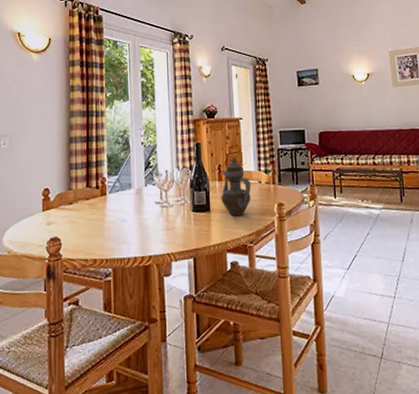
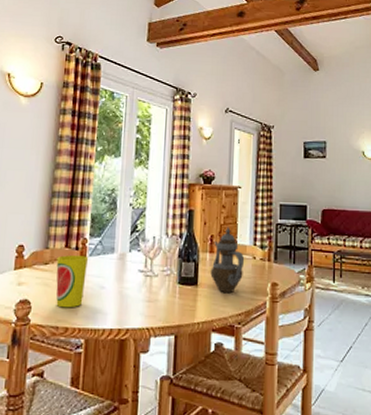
cup: none [80,194,108,242] -> present [56,255,88,308]

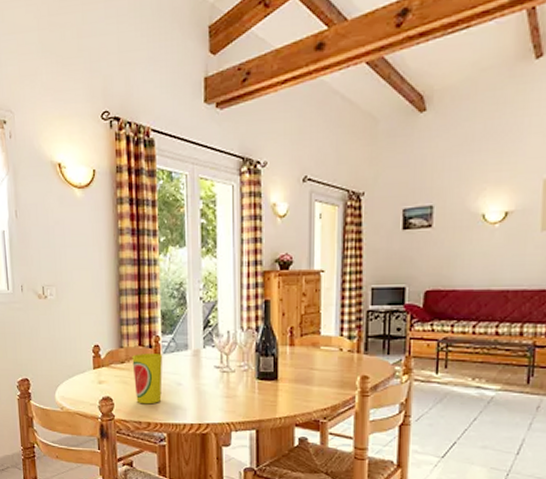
teapot: present [210,227,245,292] -> none [291,317,330,387]

